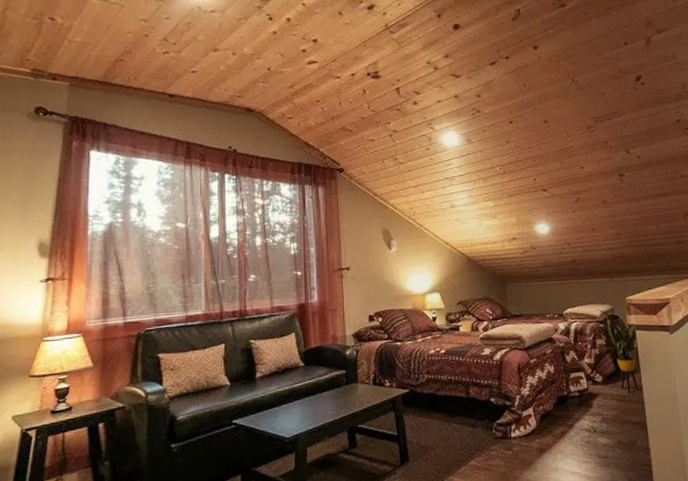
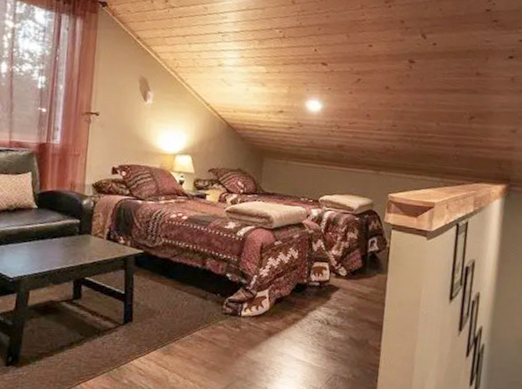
house plant: present [596,309,639,393] -> none [349,201,393,292]

